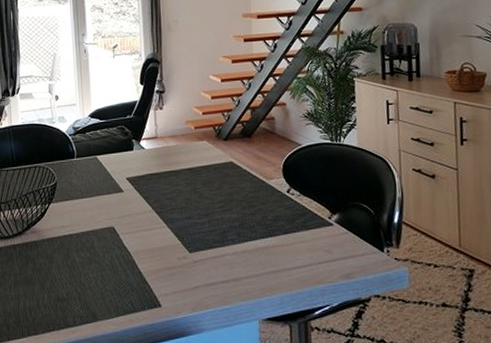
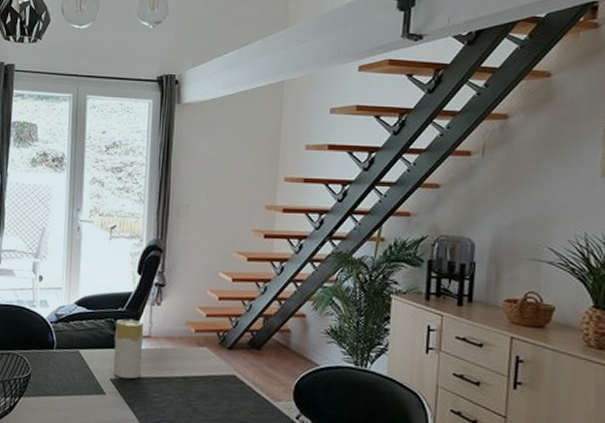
candle: none [126,124,152,176] -> present [113,318,144,379]

